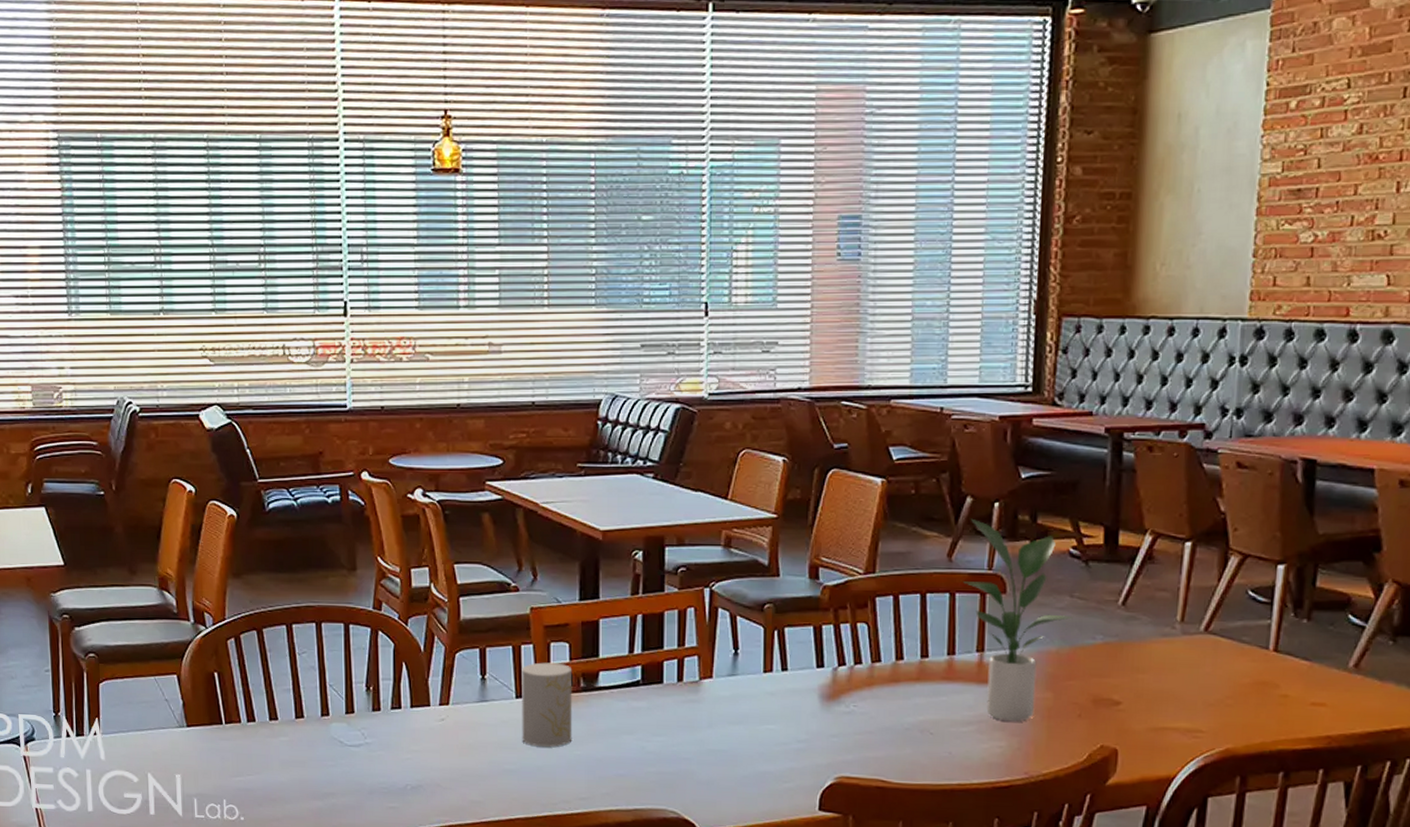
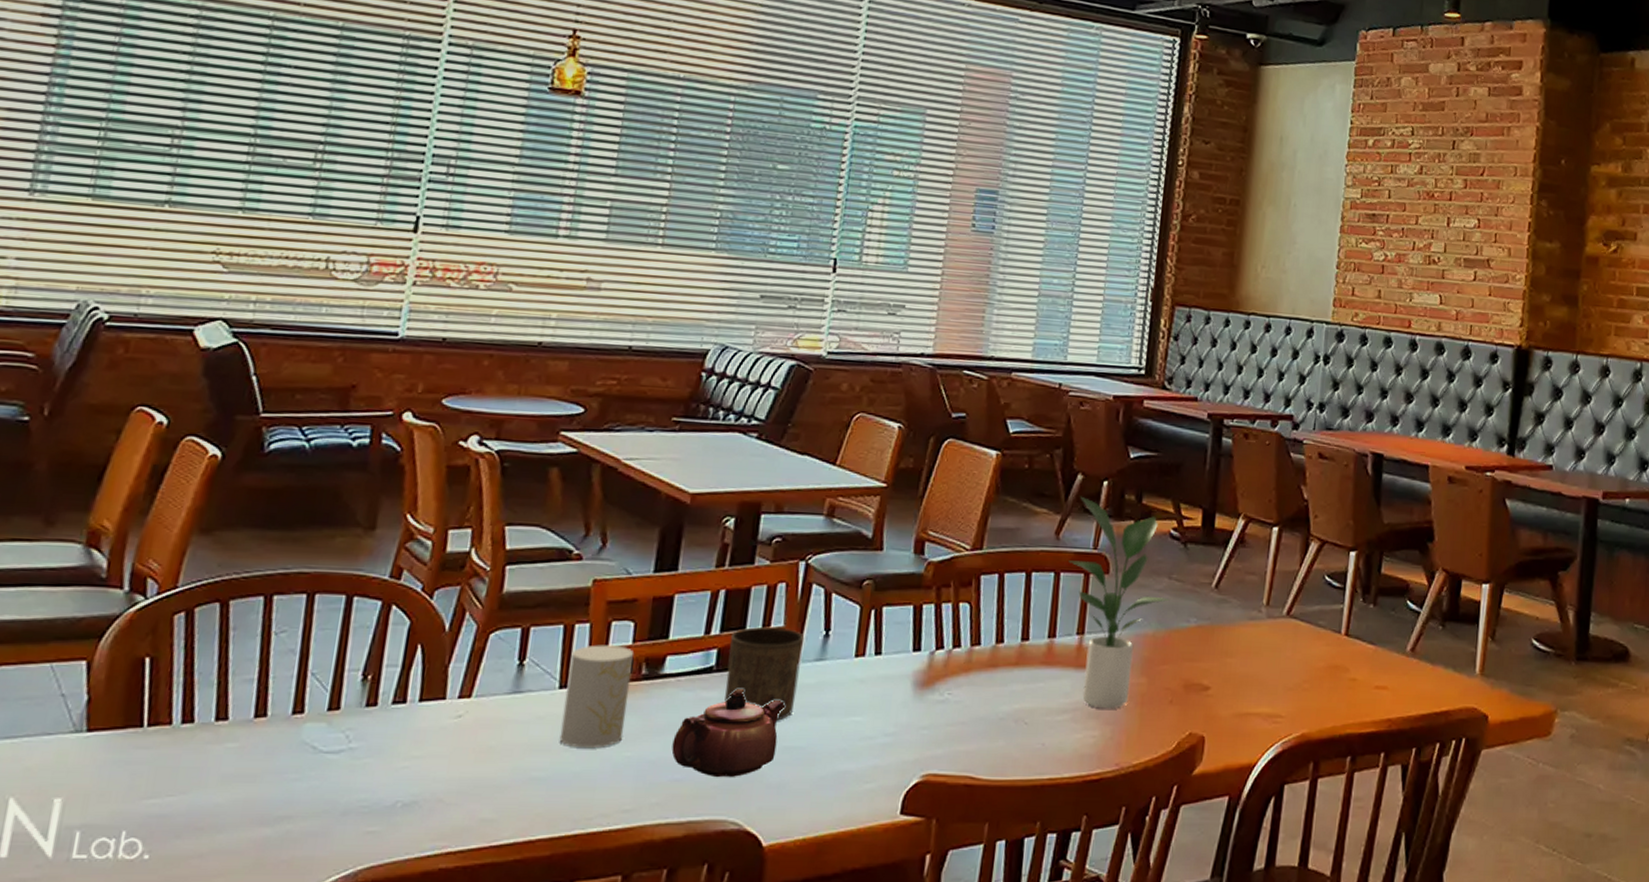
teapot: none [613,699,705,774] -> present [671,688,785,777]
cup: none [651,646,716,728] -> present [724,626,805,721]

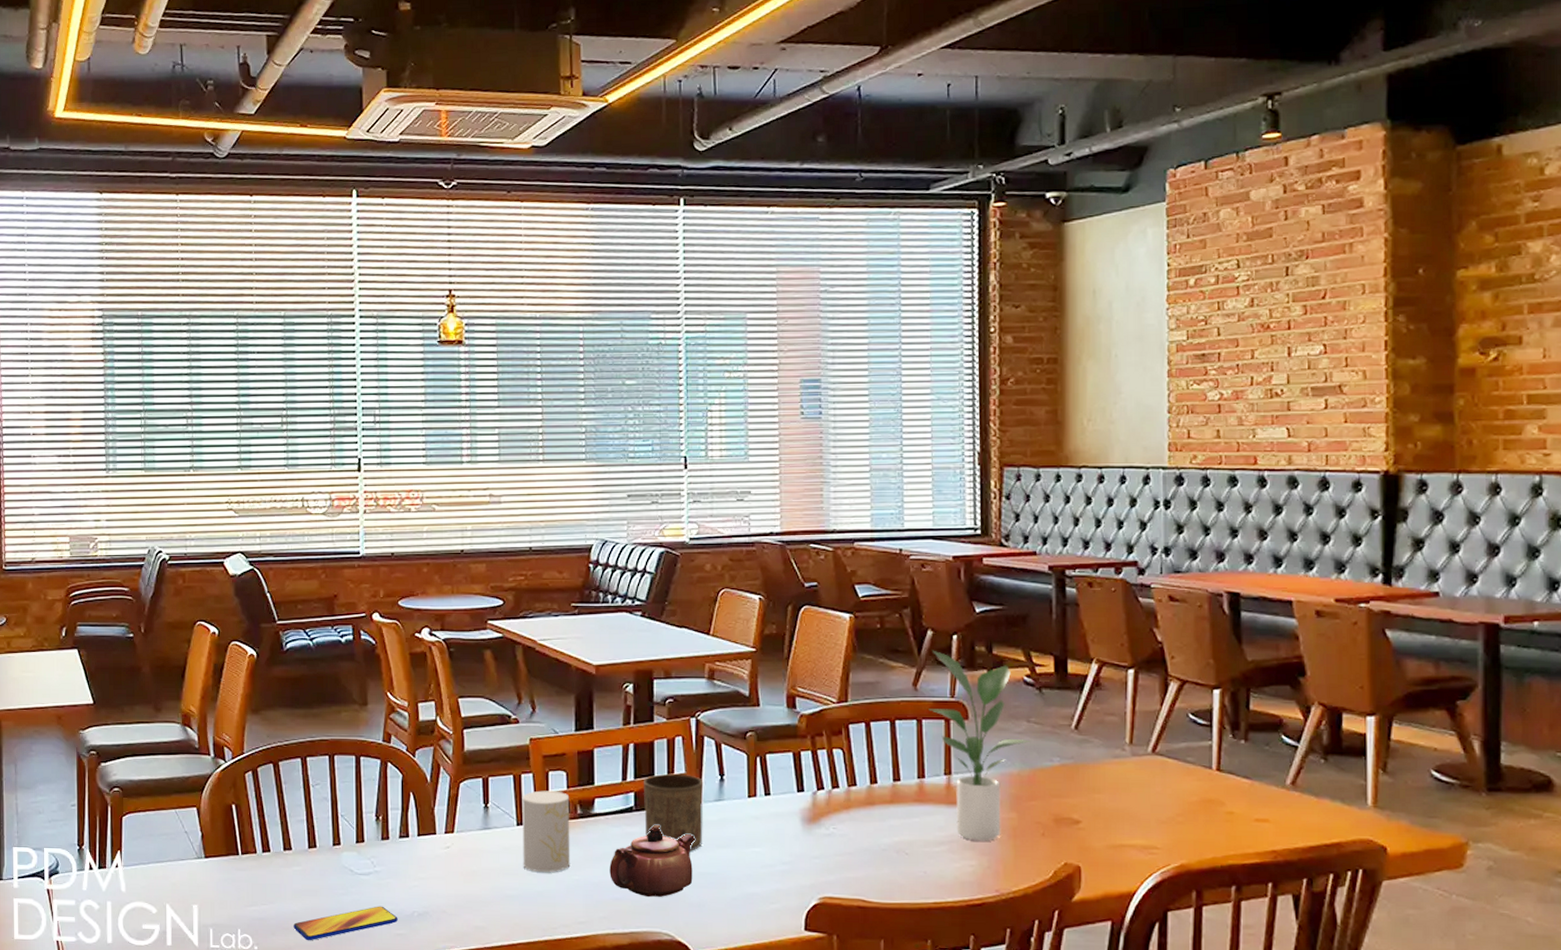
smartphone: none [211,794,372,845] -> present [293,906,398,941]

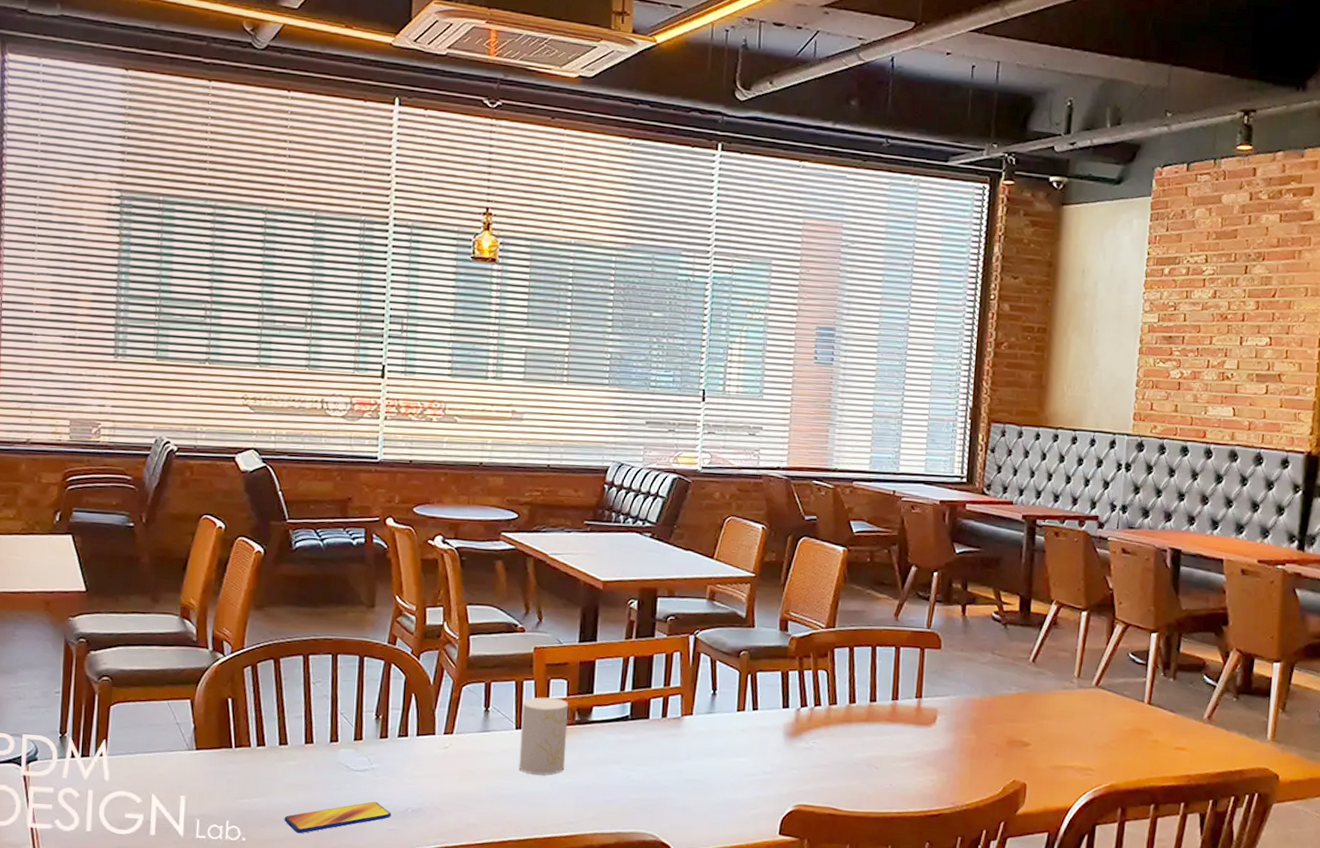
teapot: present [609,824,695,897] -> none [601,733,685,801]
cup: present [643,773,704,851] -> none [639,686,697,759]
potted plant: present [928,650,1031,841] -> none [906,584,994,759]

